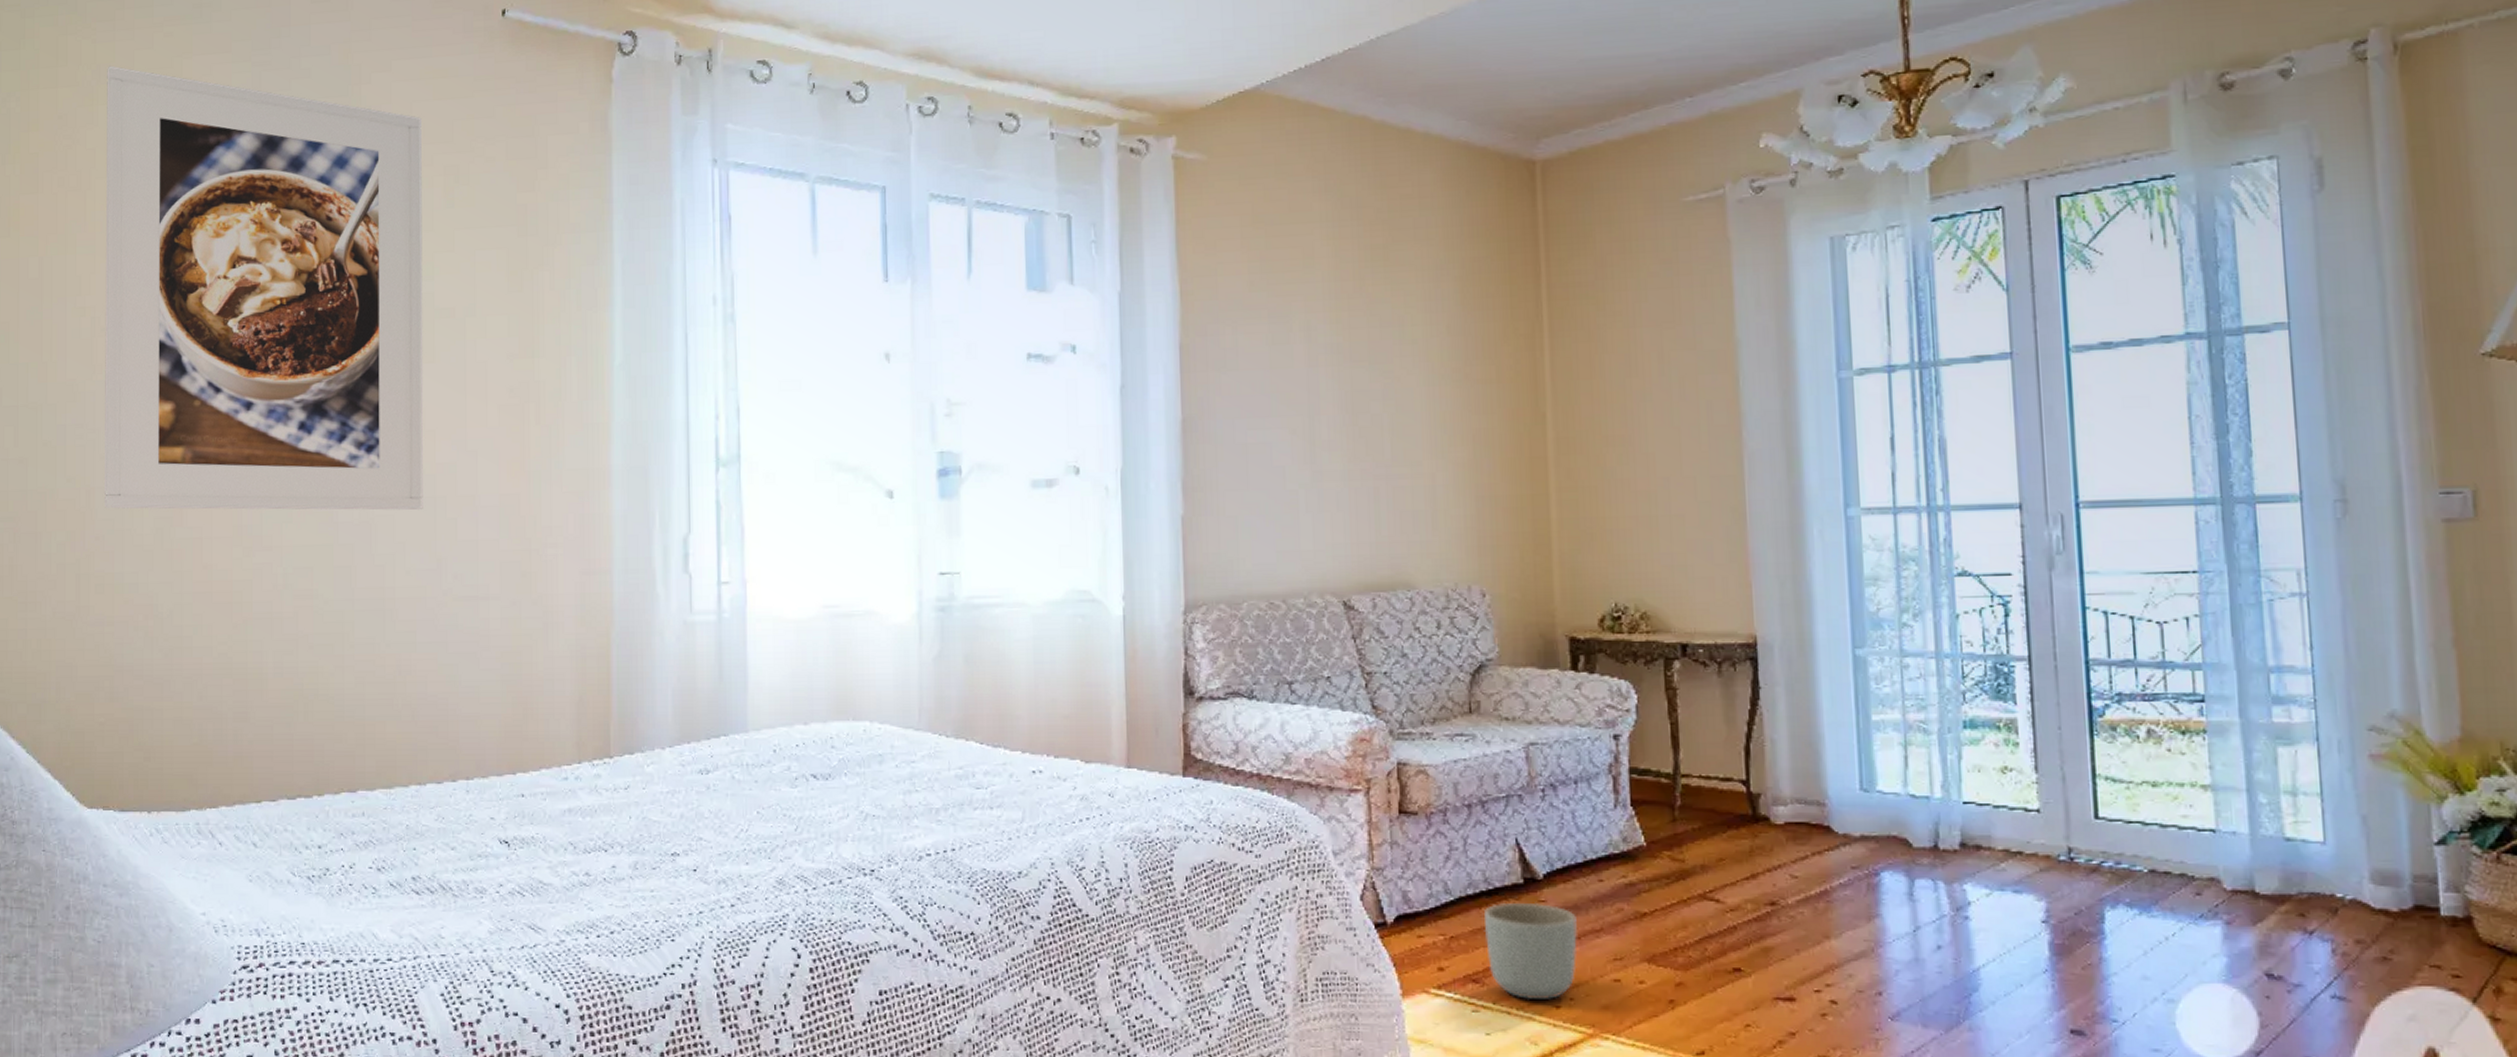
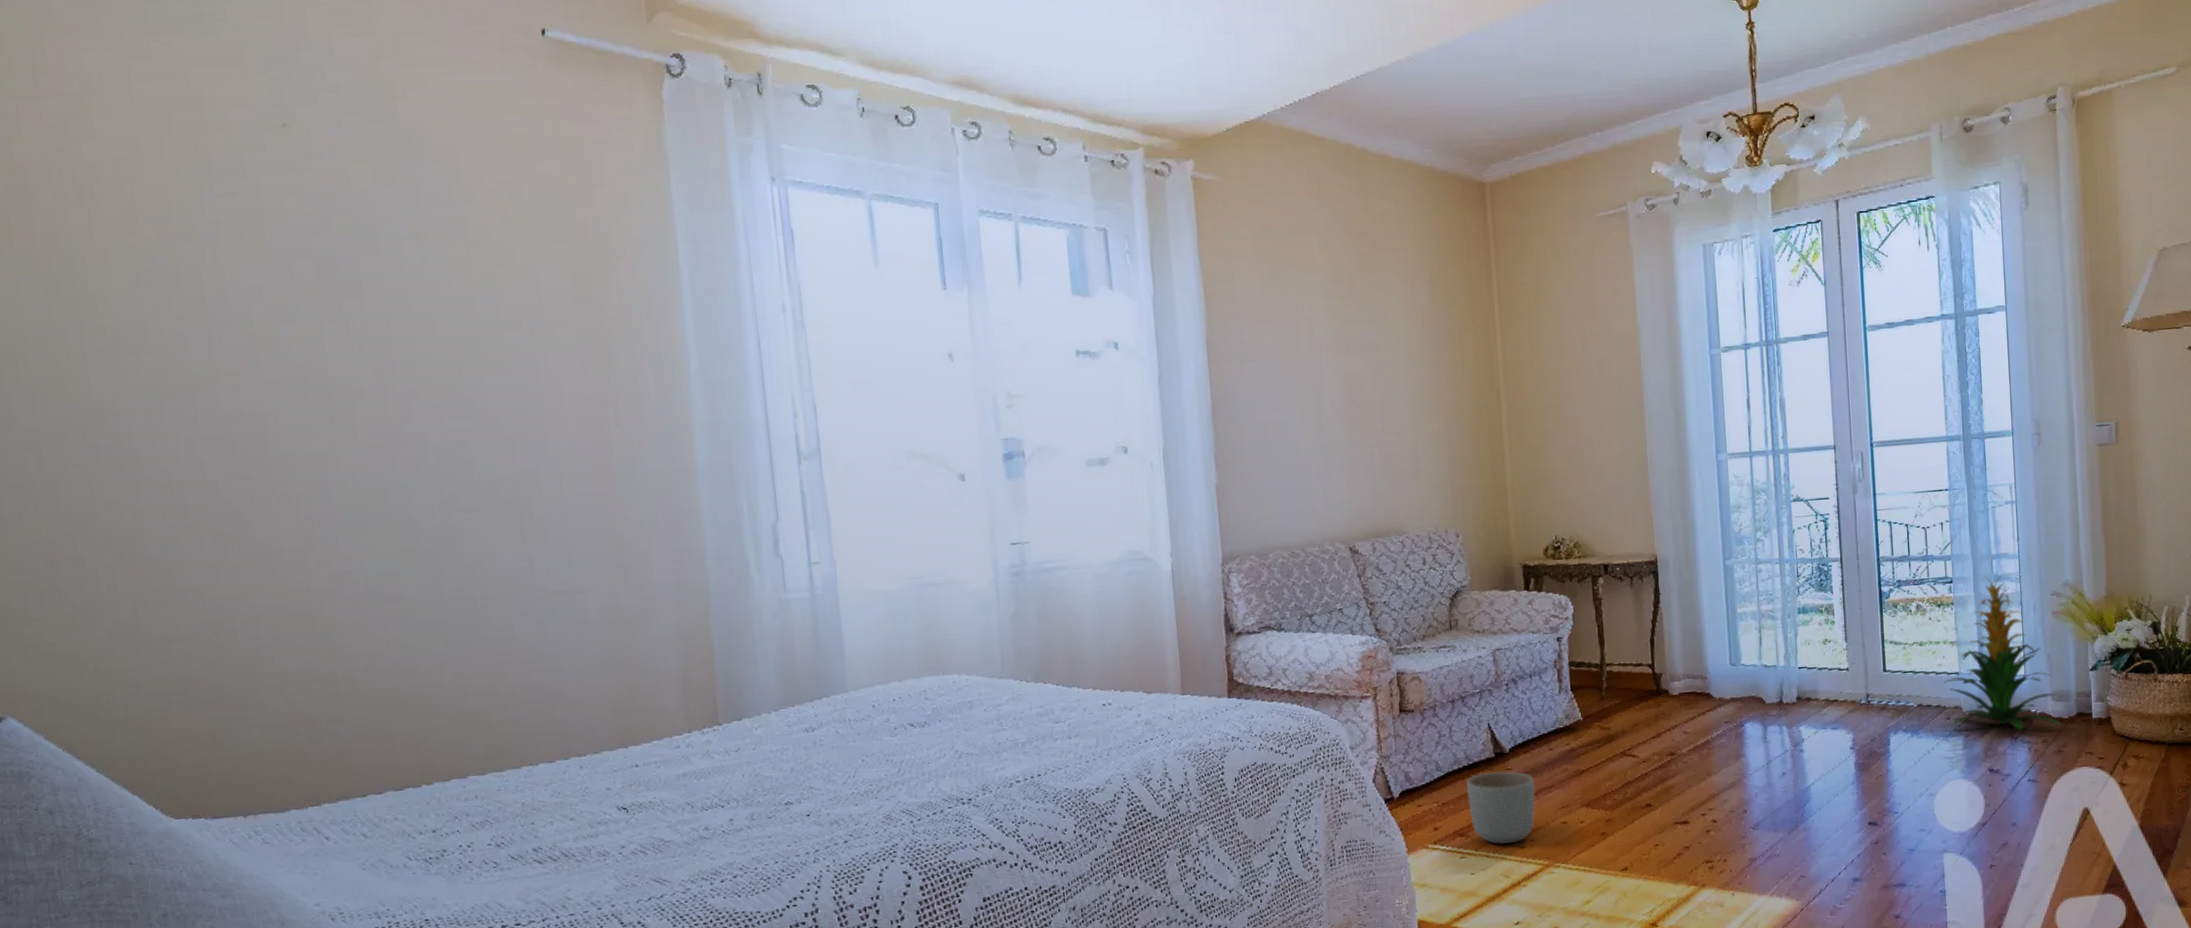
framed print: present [105,65,424,511] -> none [97,75,508,528]
indoor plant: none [2192,695,2388,922] -> present [1944,575,2062,730]

